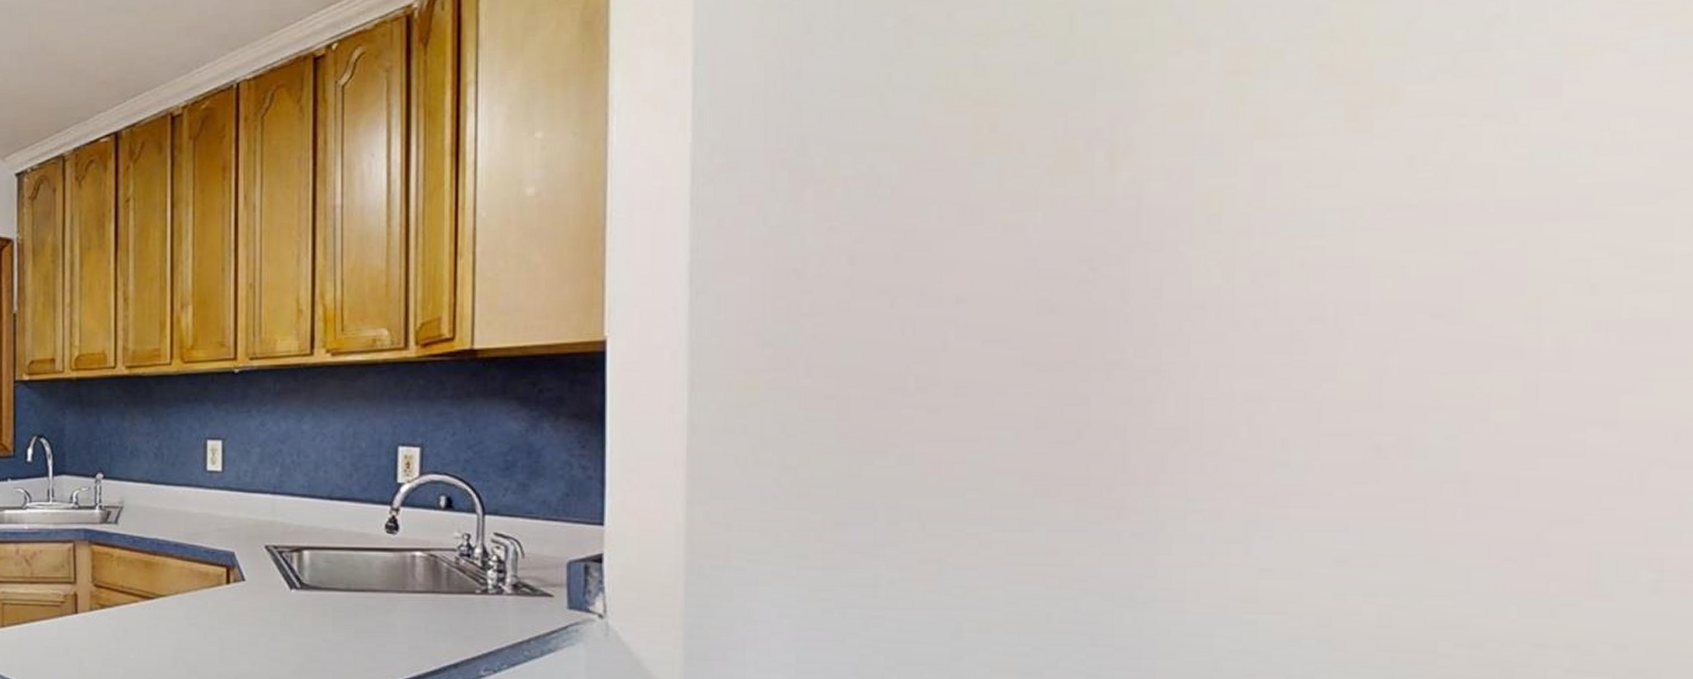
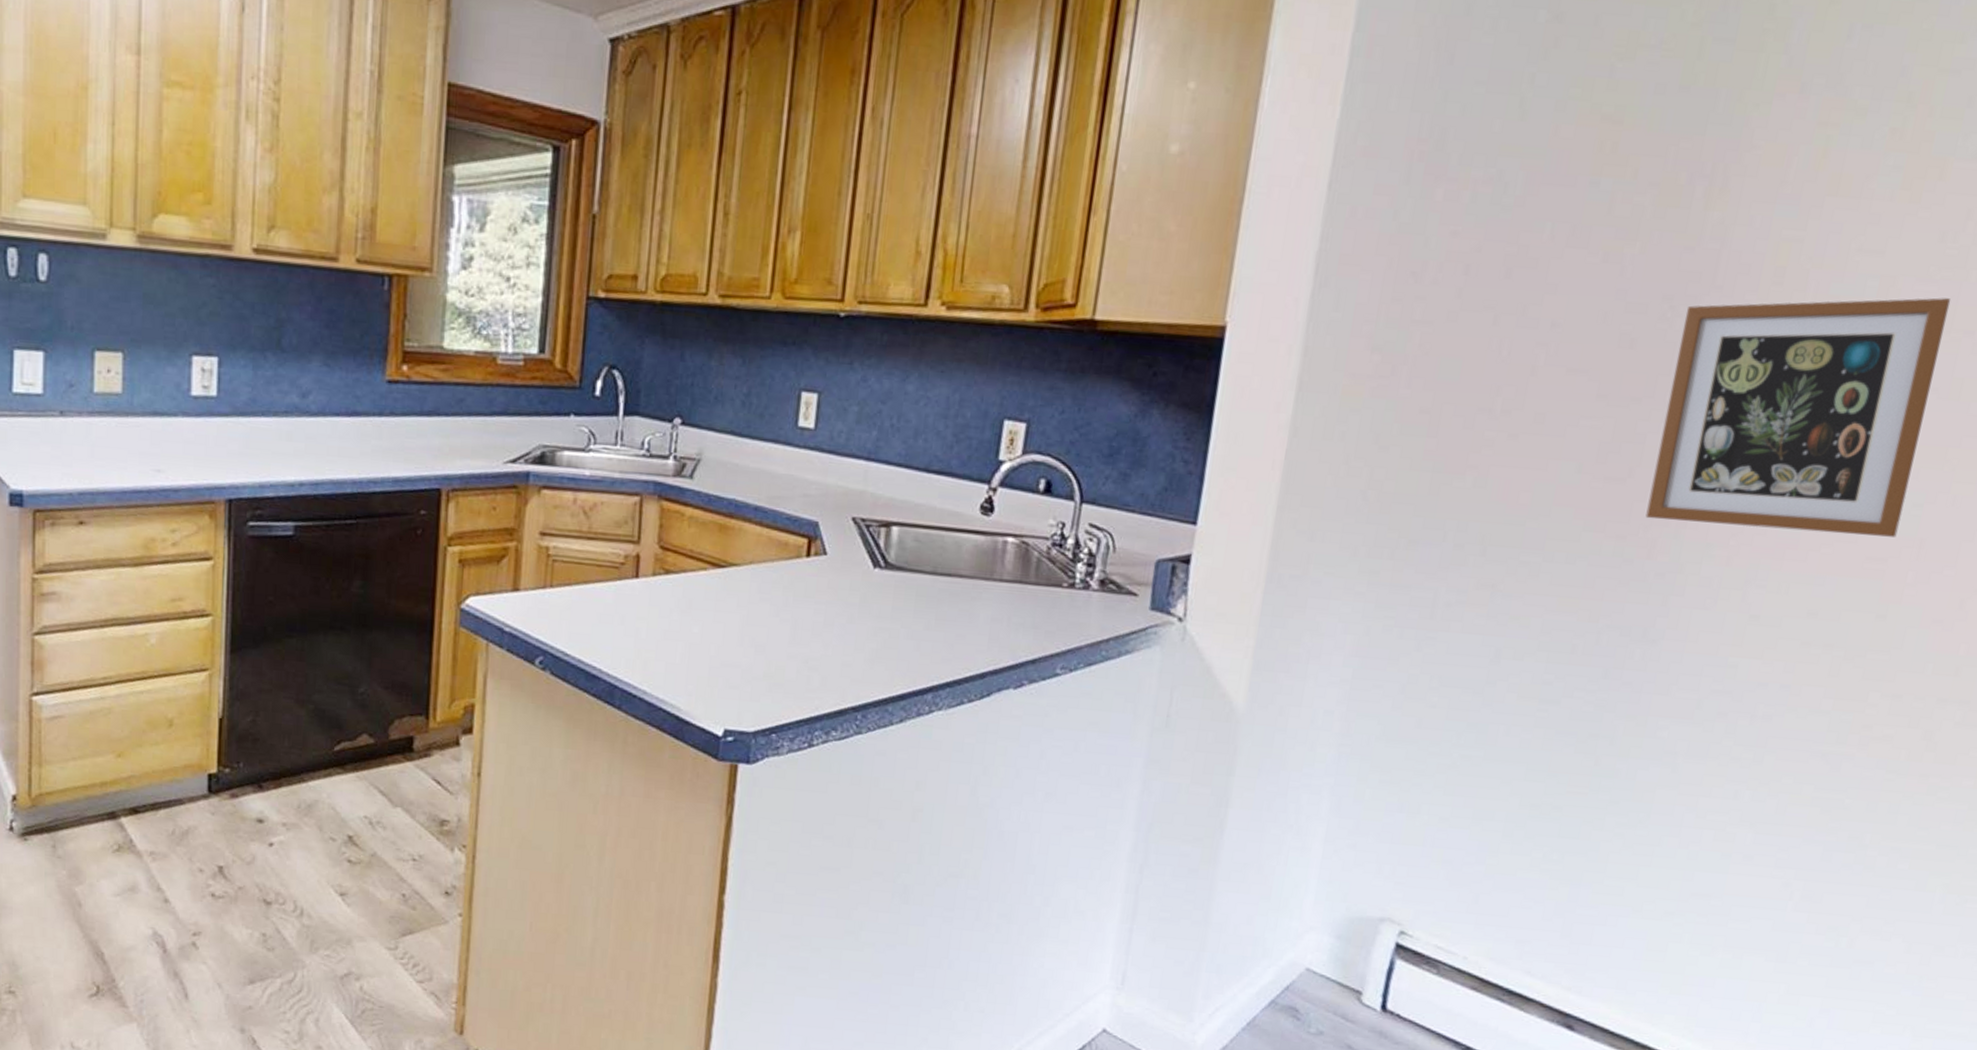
picture frame: none [1106,221,1438,479] -> present [1645,297,1951,537]

